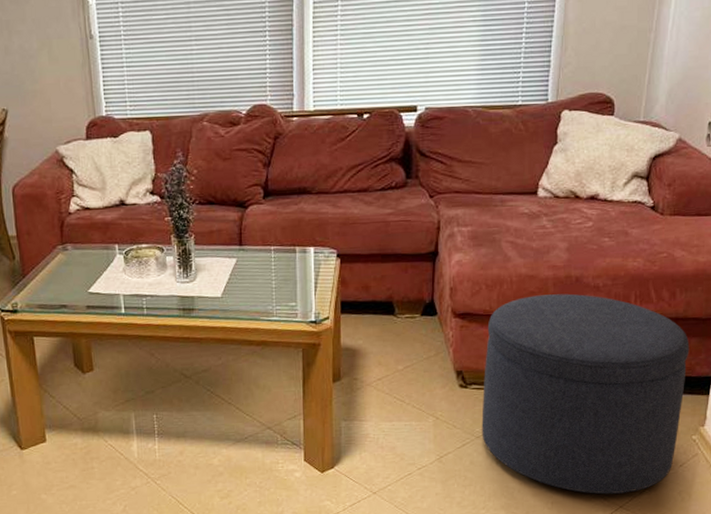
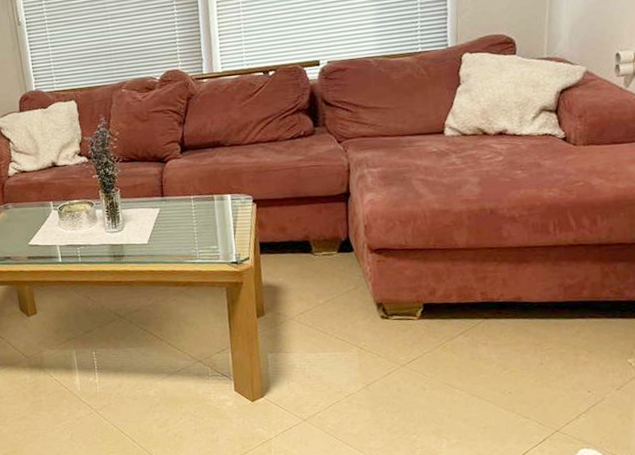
ottoman: present [481,293,690,495] -> none [404,225,617,419]

